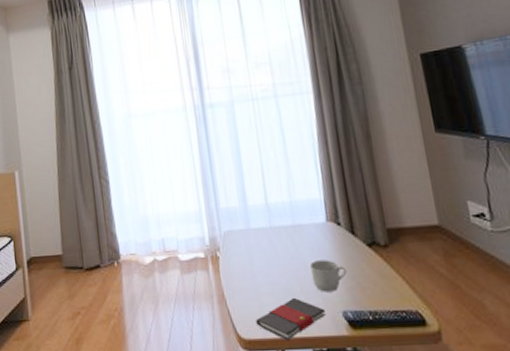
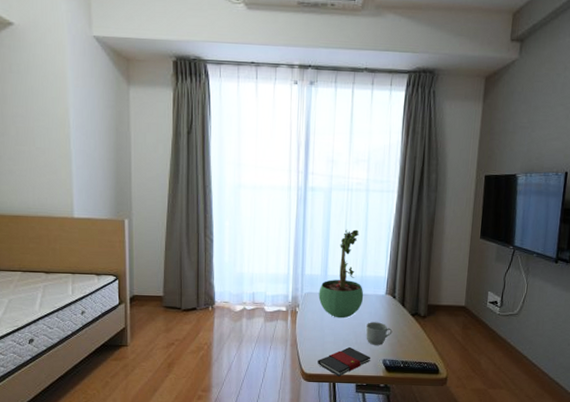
potted plant: none [240,145,299,260] -> present [318,229,364,319]

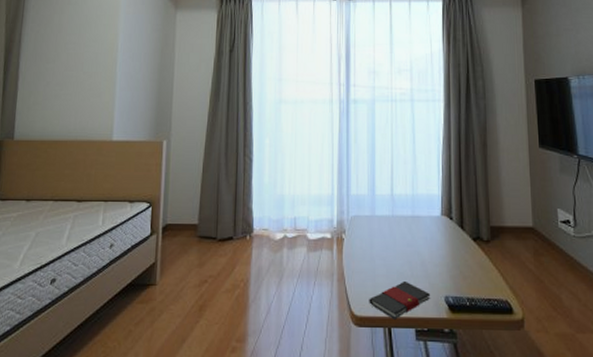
potted plant: present [318,229,364,319] -> none [366,142,417,246]
mug: present [366,322,393,345] -> none [423,249,453,278]

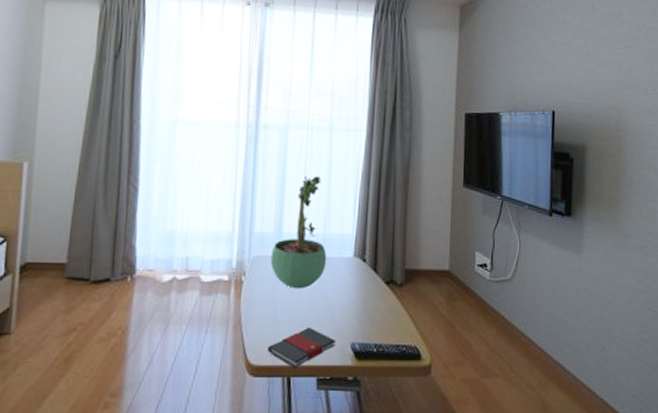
potted plant: none [366,142,417,246] -> present [270,175,327,289]

